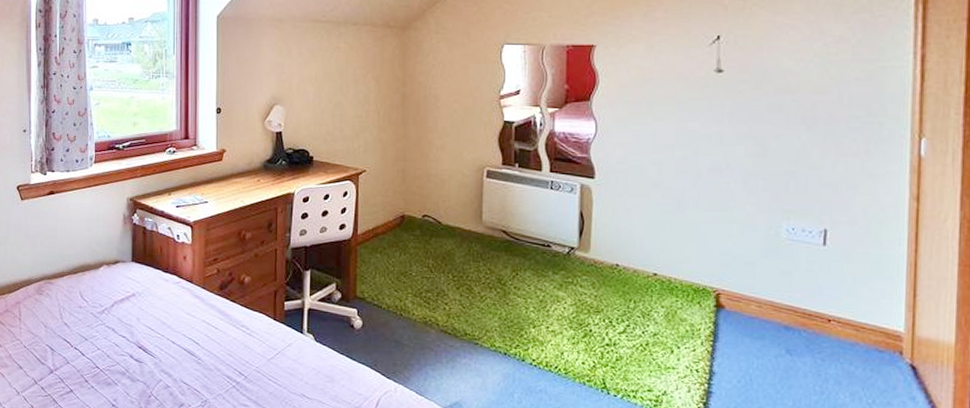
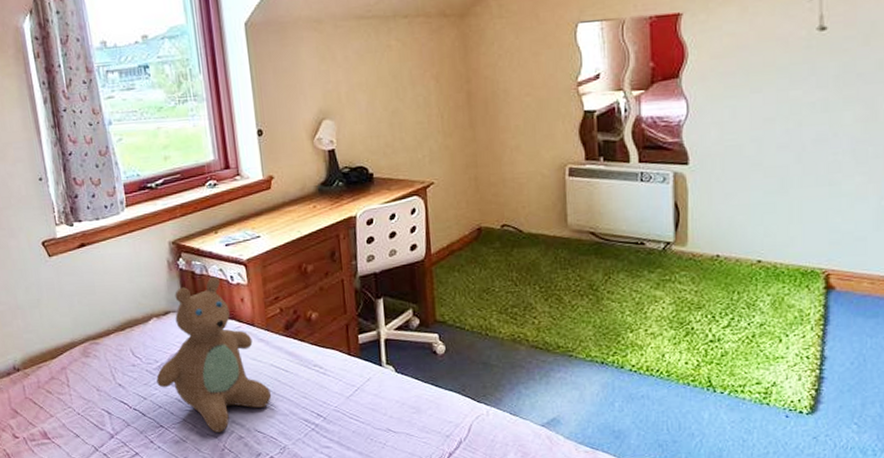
teddy bear: none [99,233,200,379] -> present [156,276,272,432]

